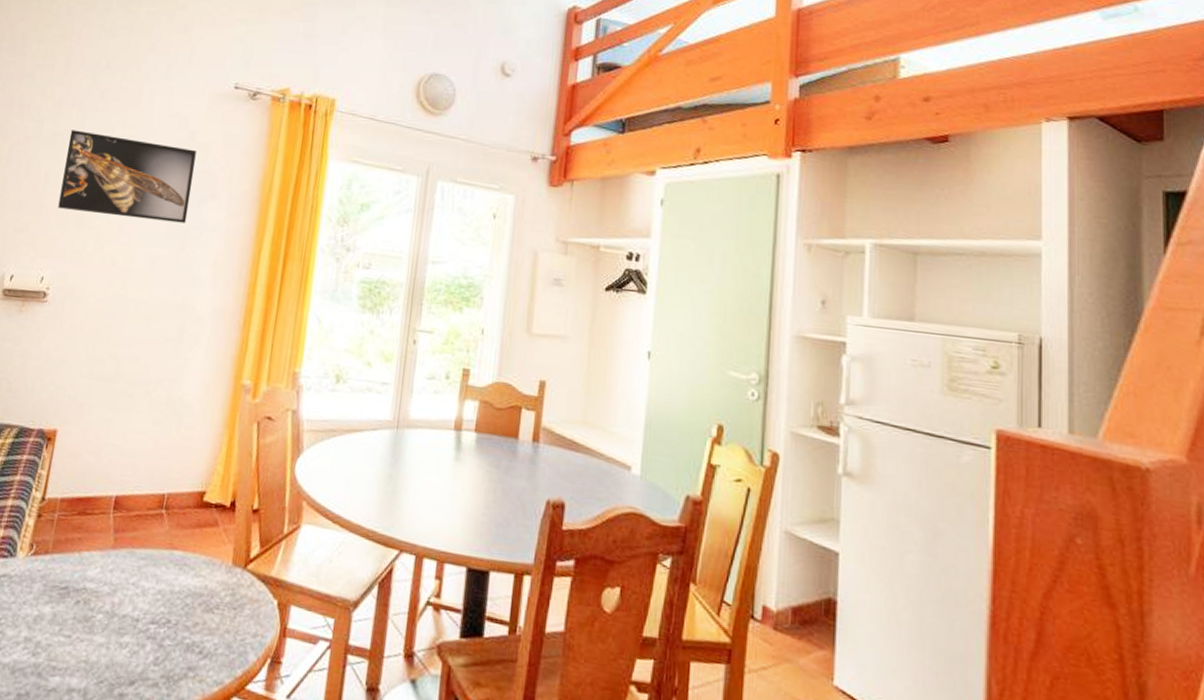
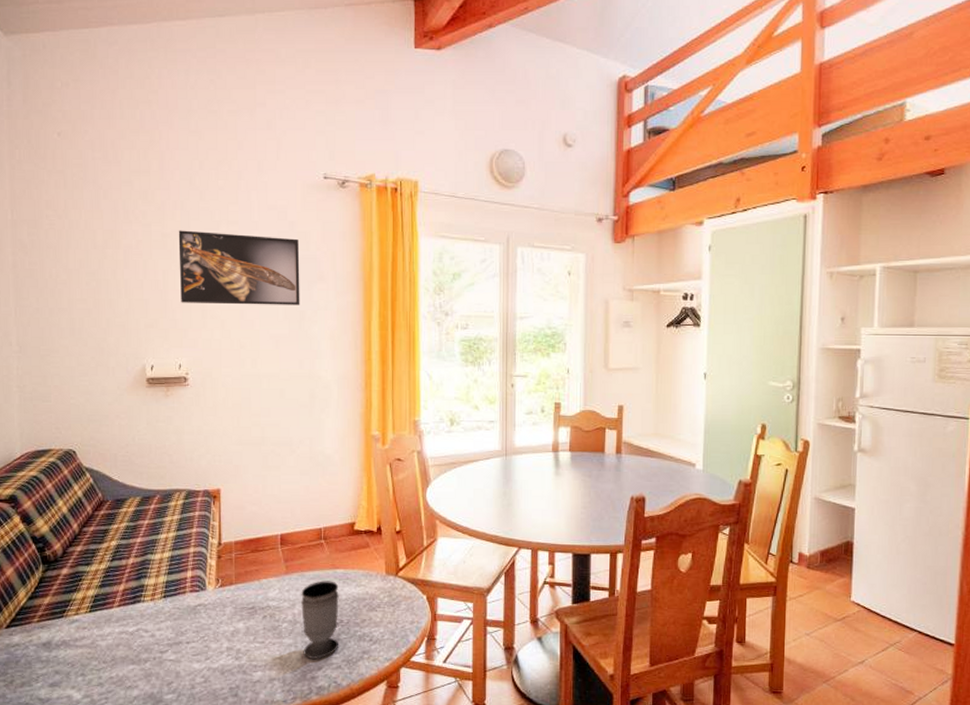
cup: none [115,563,173,670] -> present [301,581,339,659]

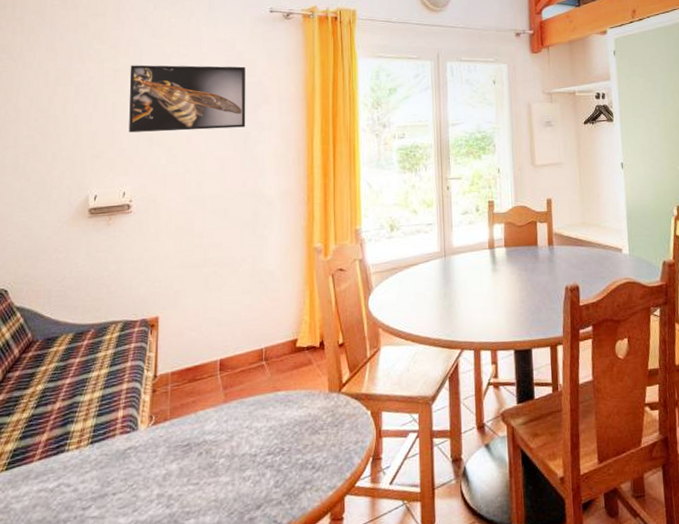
cup: present [301,581,339,659] -> none [240,405,280,497]

